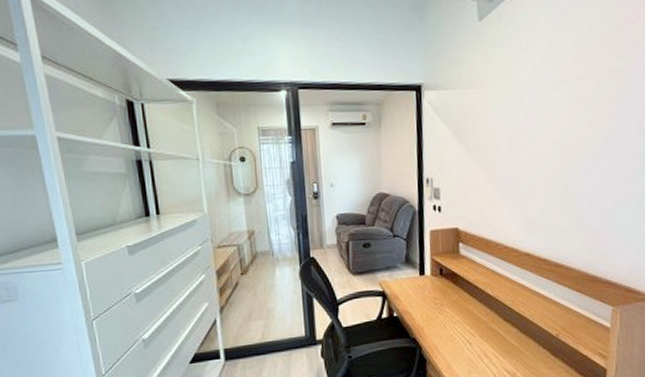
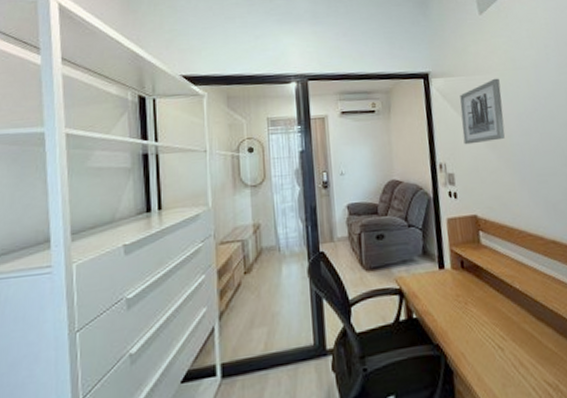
wall art: none [451,92,493,161] -> present [460,78,506,145]

